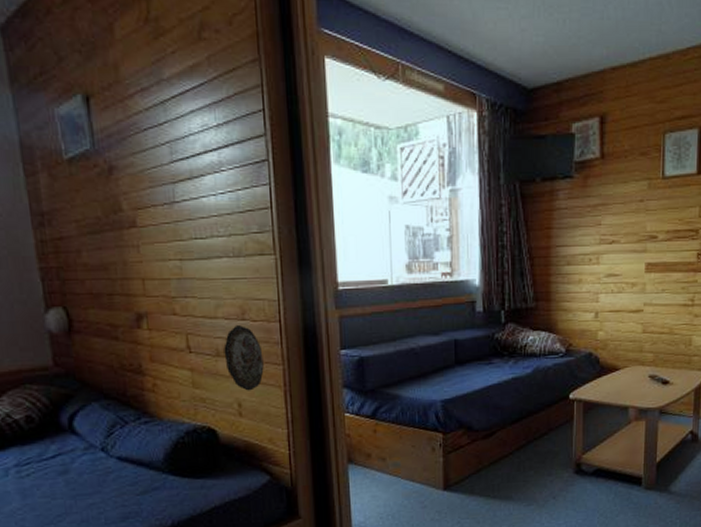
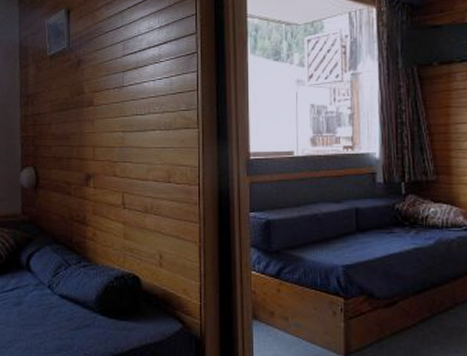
decorative plate: present [224,325,264,391] -> none [151,187,183,245]

